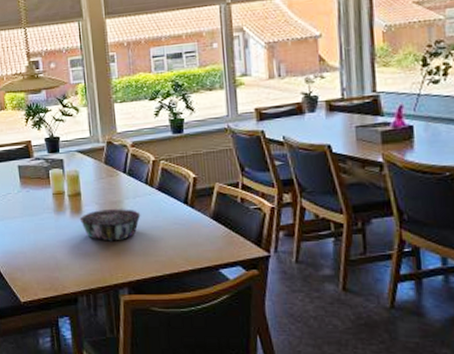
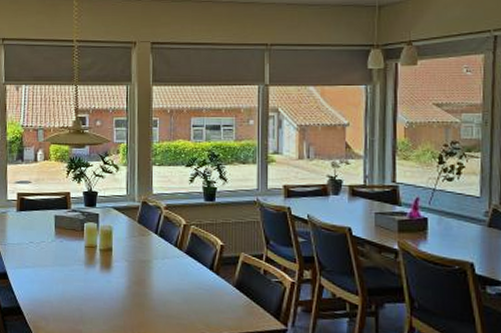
decorative bowl: present [79,209,141,241] -> none [108,267,168,300]

